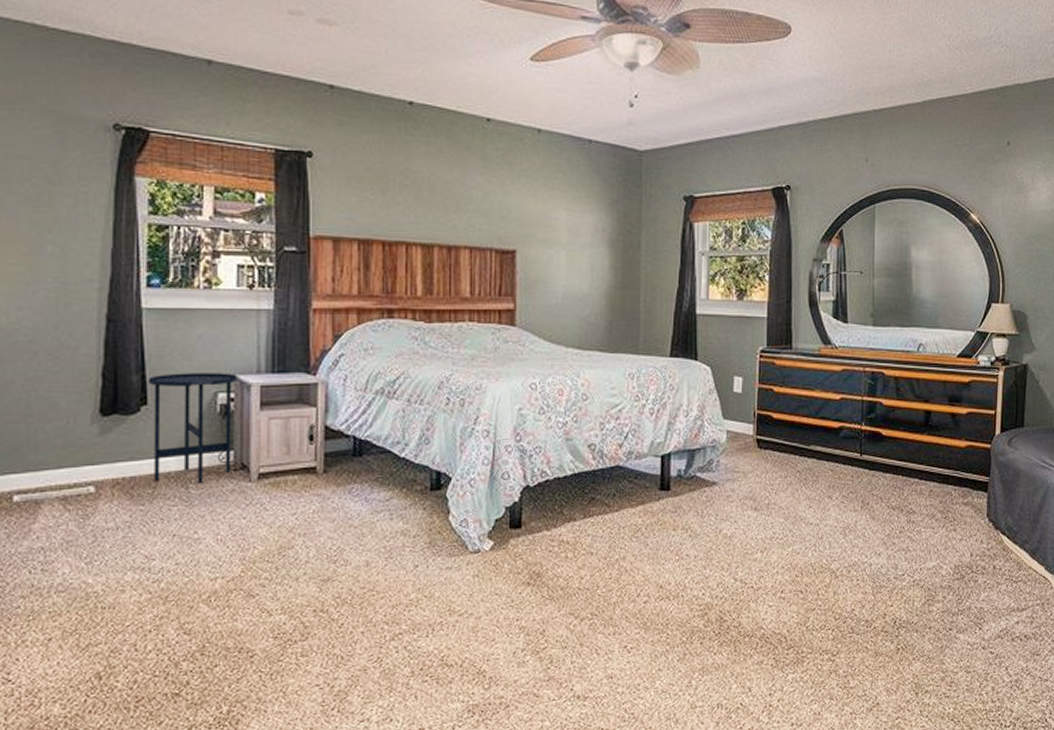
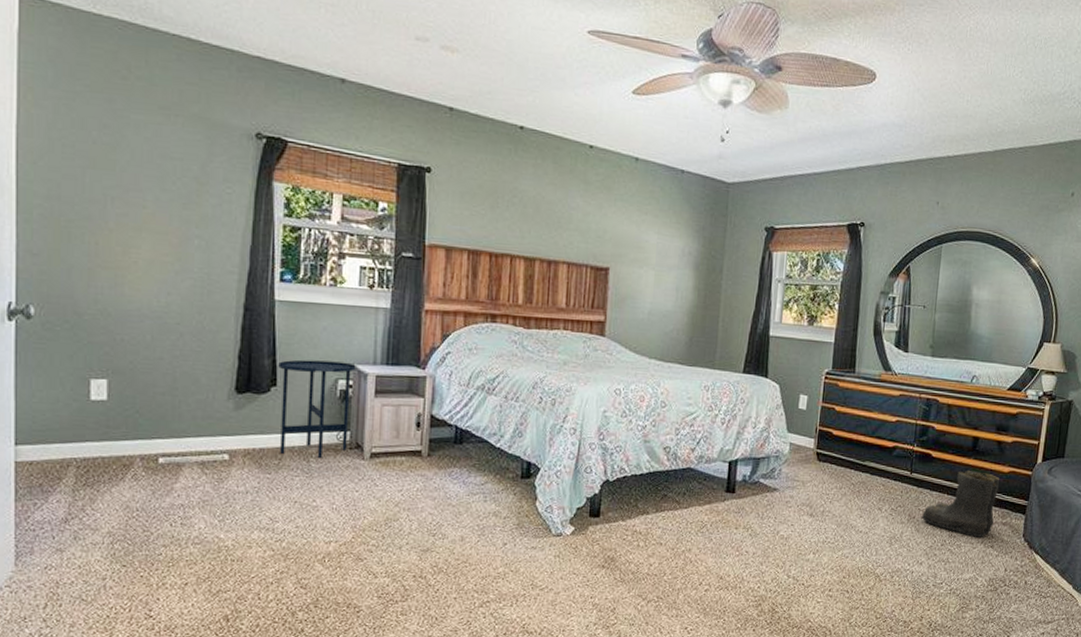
boots: none [875,448,958,521] -> present [921,471,1000,537]

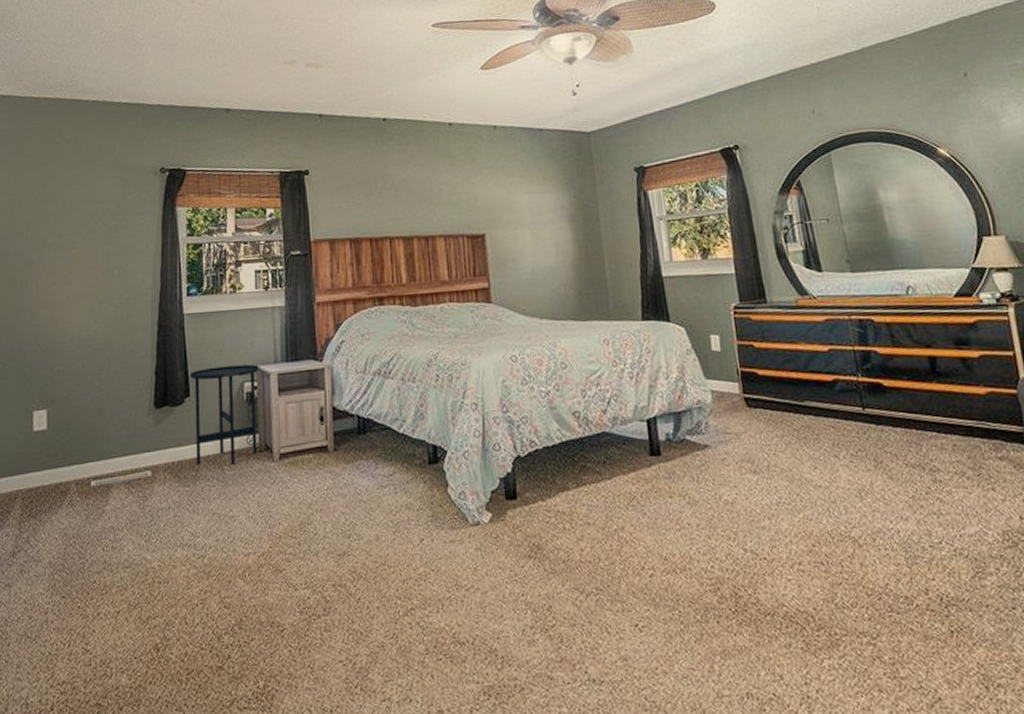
boots: present [921,471,1000,537] -> none [890,397,986,479]

